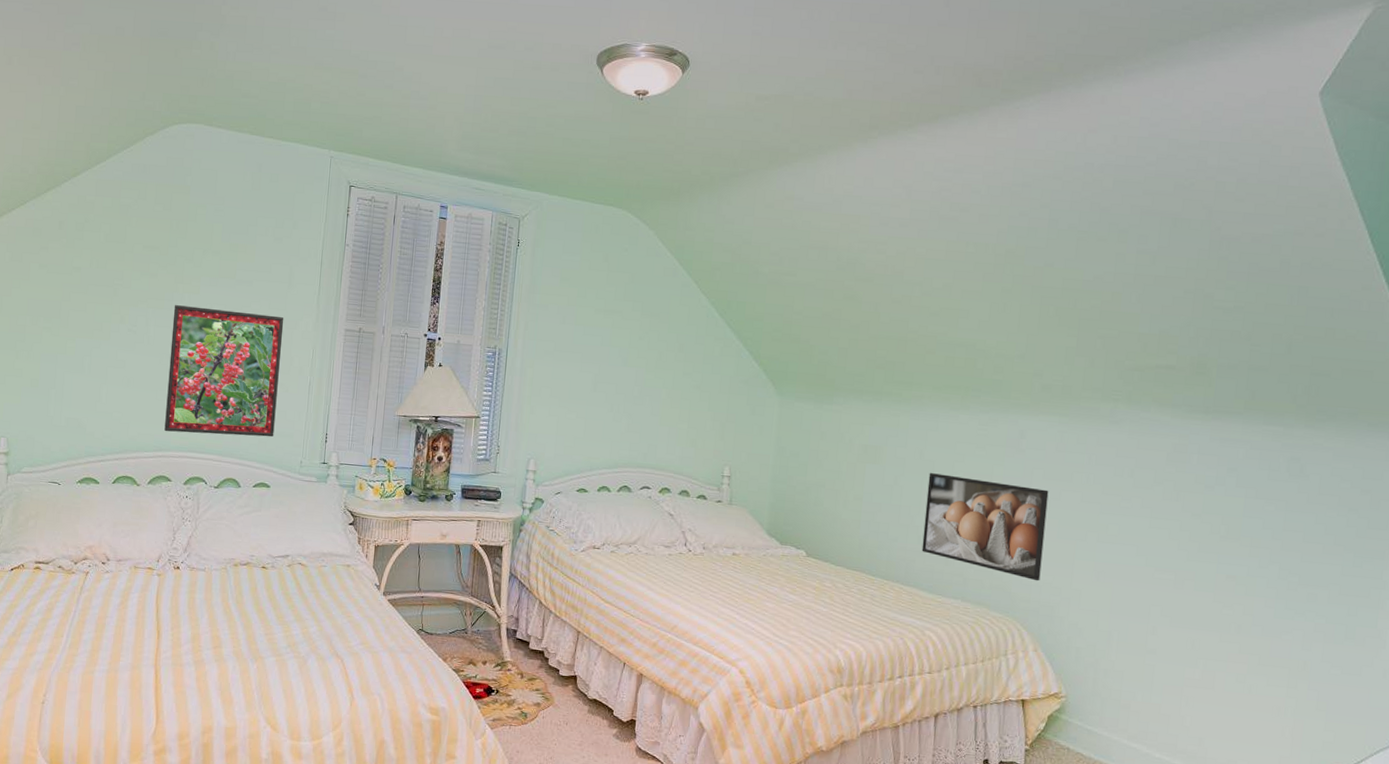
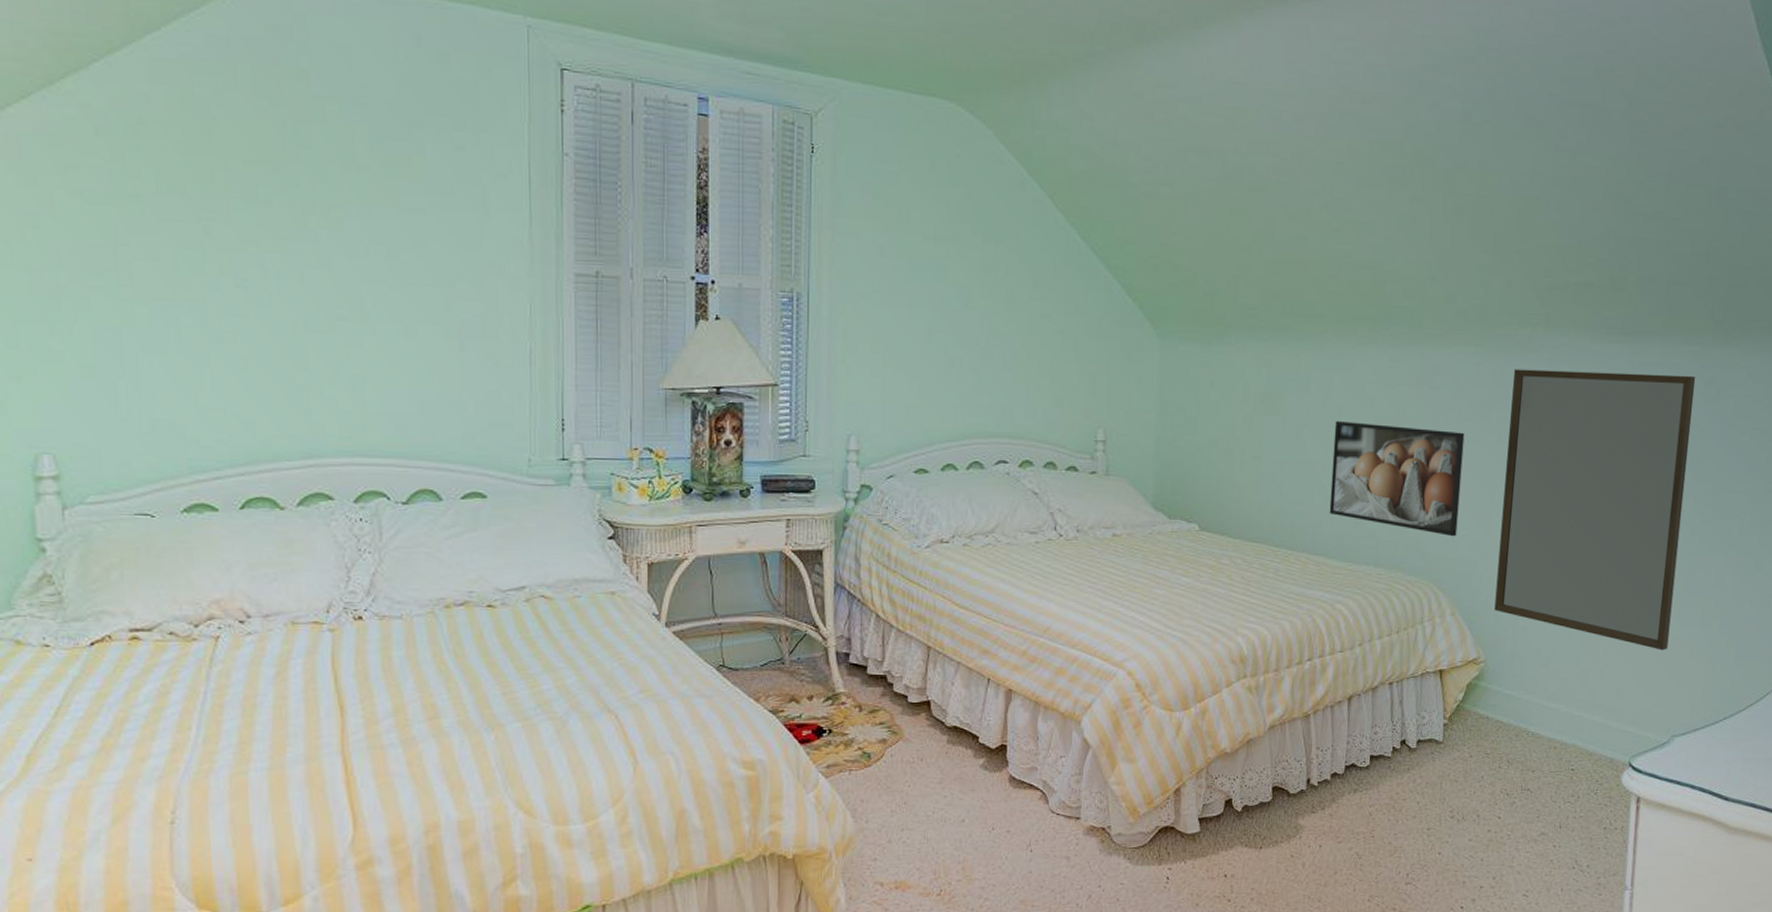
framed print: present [164,305,284,437] -> none [305,247,485,431]
home mirror: none [1075,437,1279,706] -> present [1494,369,1696,650]

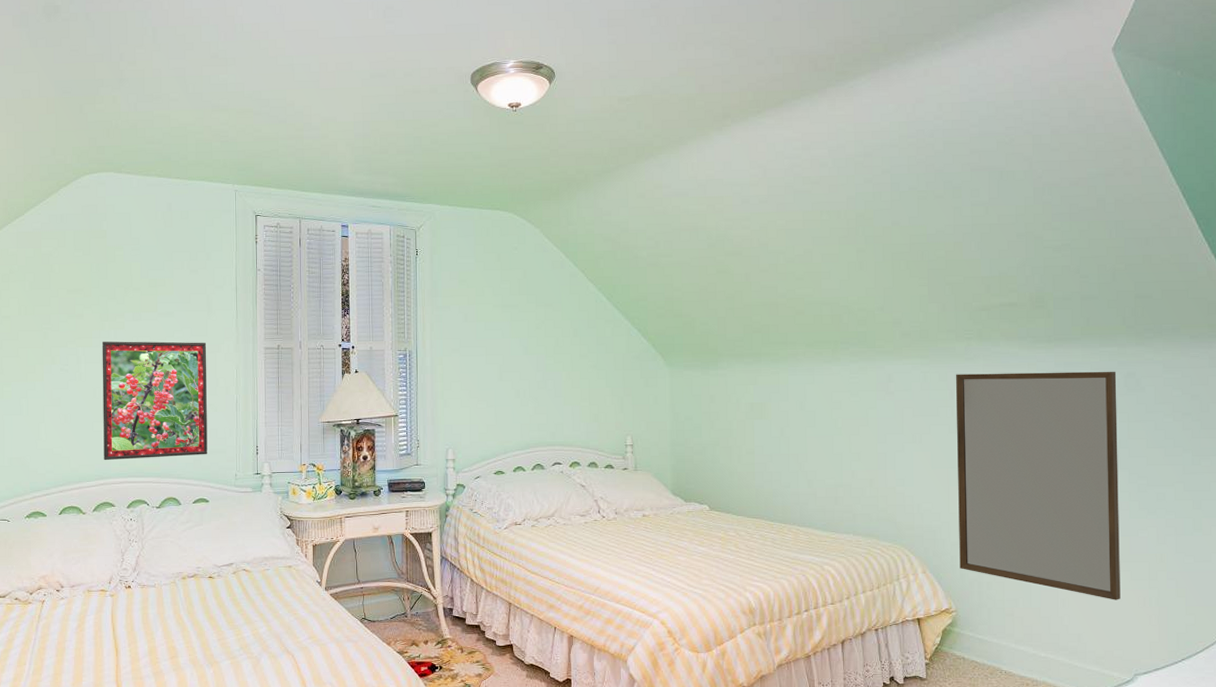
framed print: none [305,247,485,431] -> present [101,341,208,461]
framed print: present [1329,421,1465,537] -> none [811,422,921,509]

